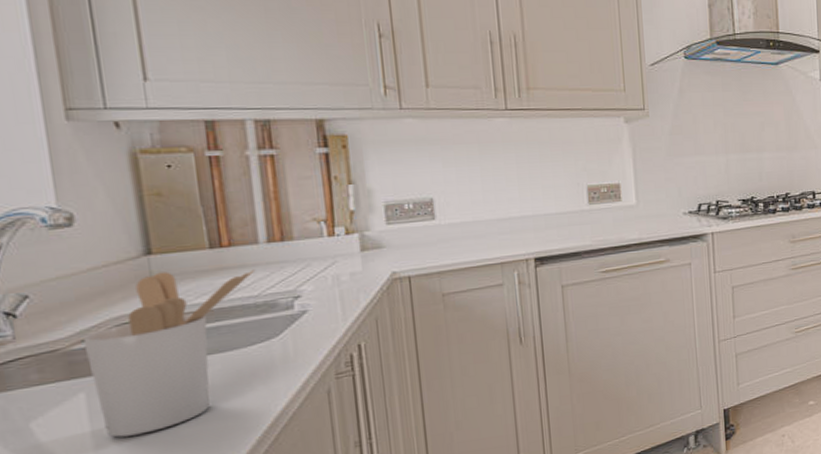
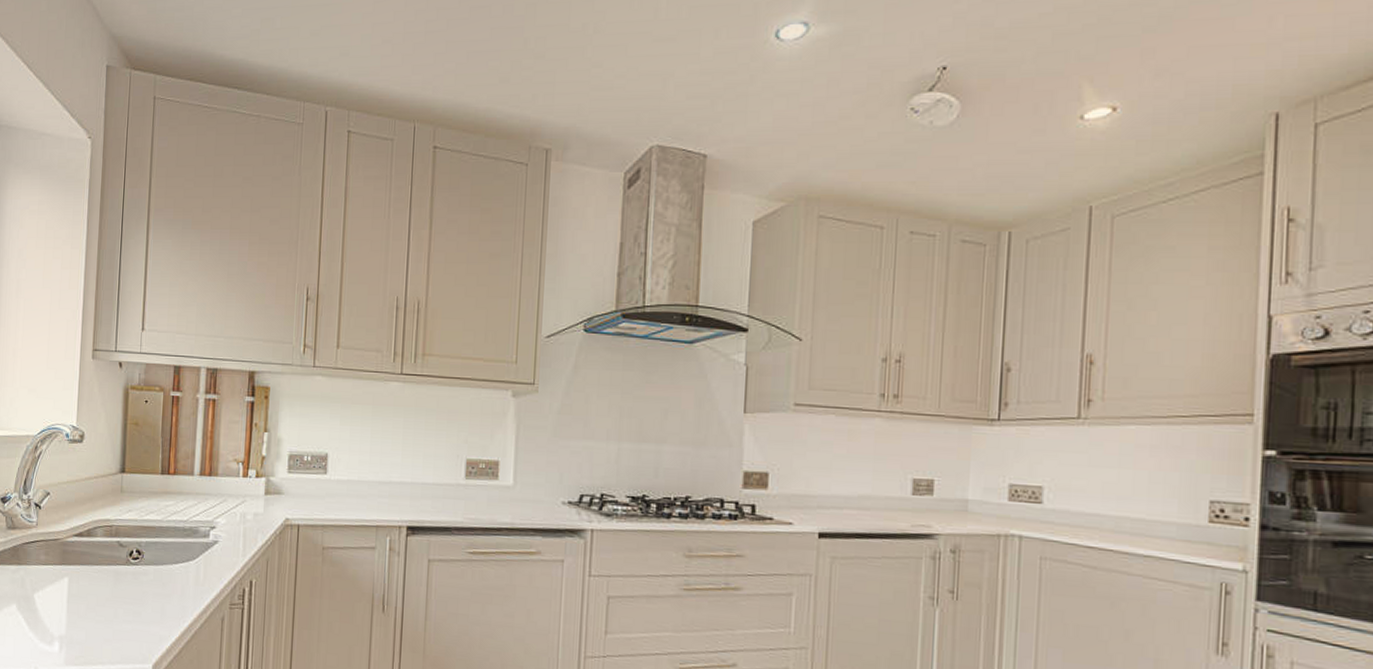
utensil holder: present [83,269,256,438] -> none [74,488,188,622]

